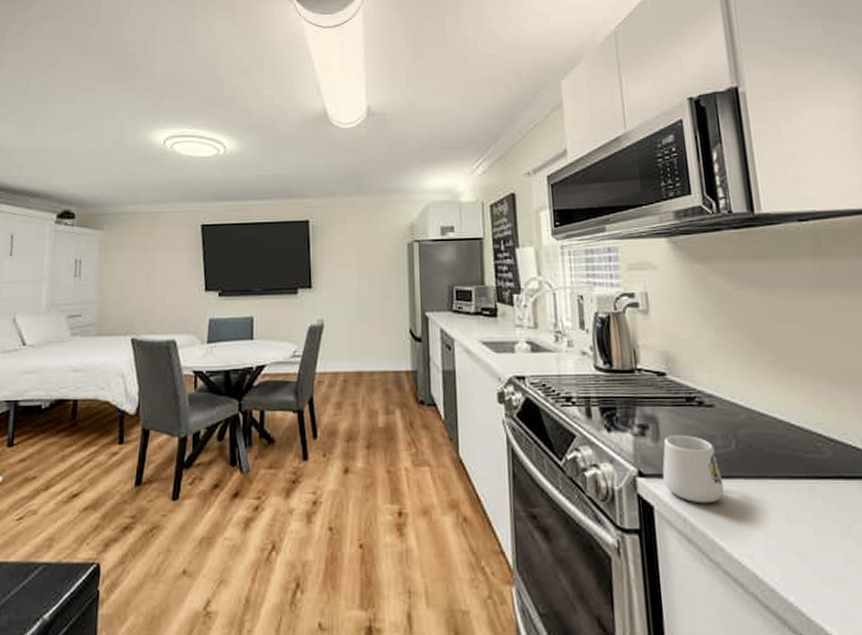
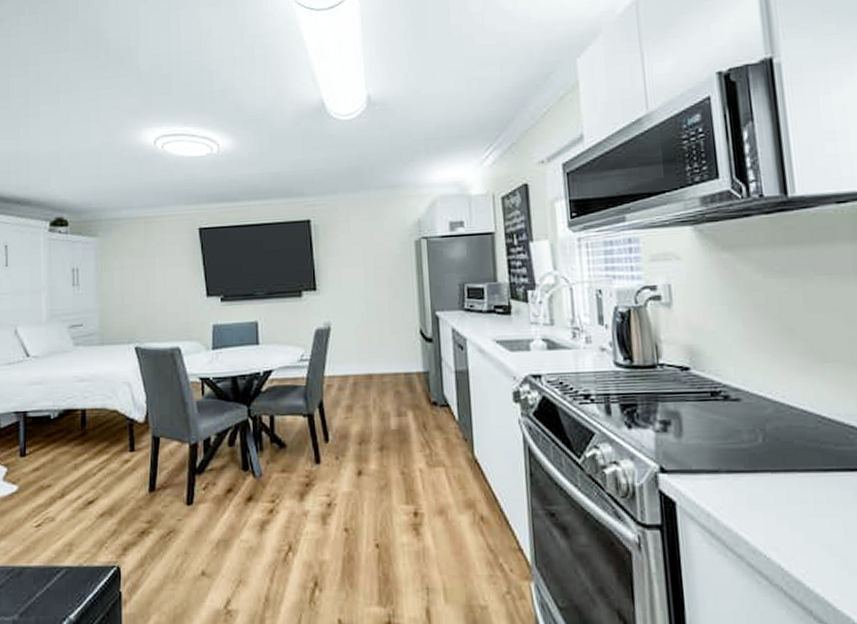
mug: present [662,434,724,504] -> none [685,429,749,499]

